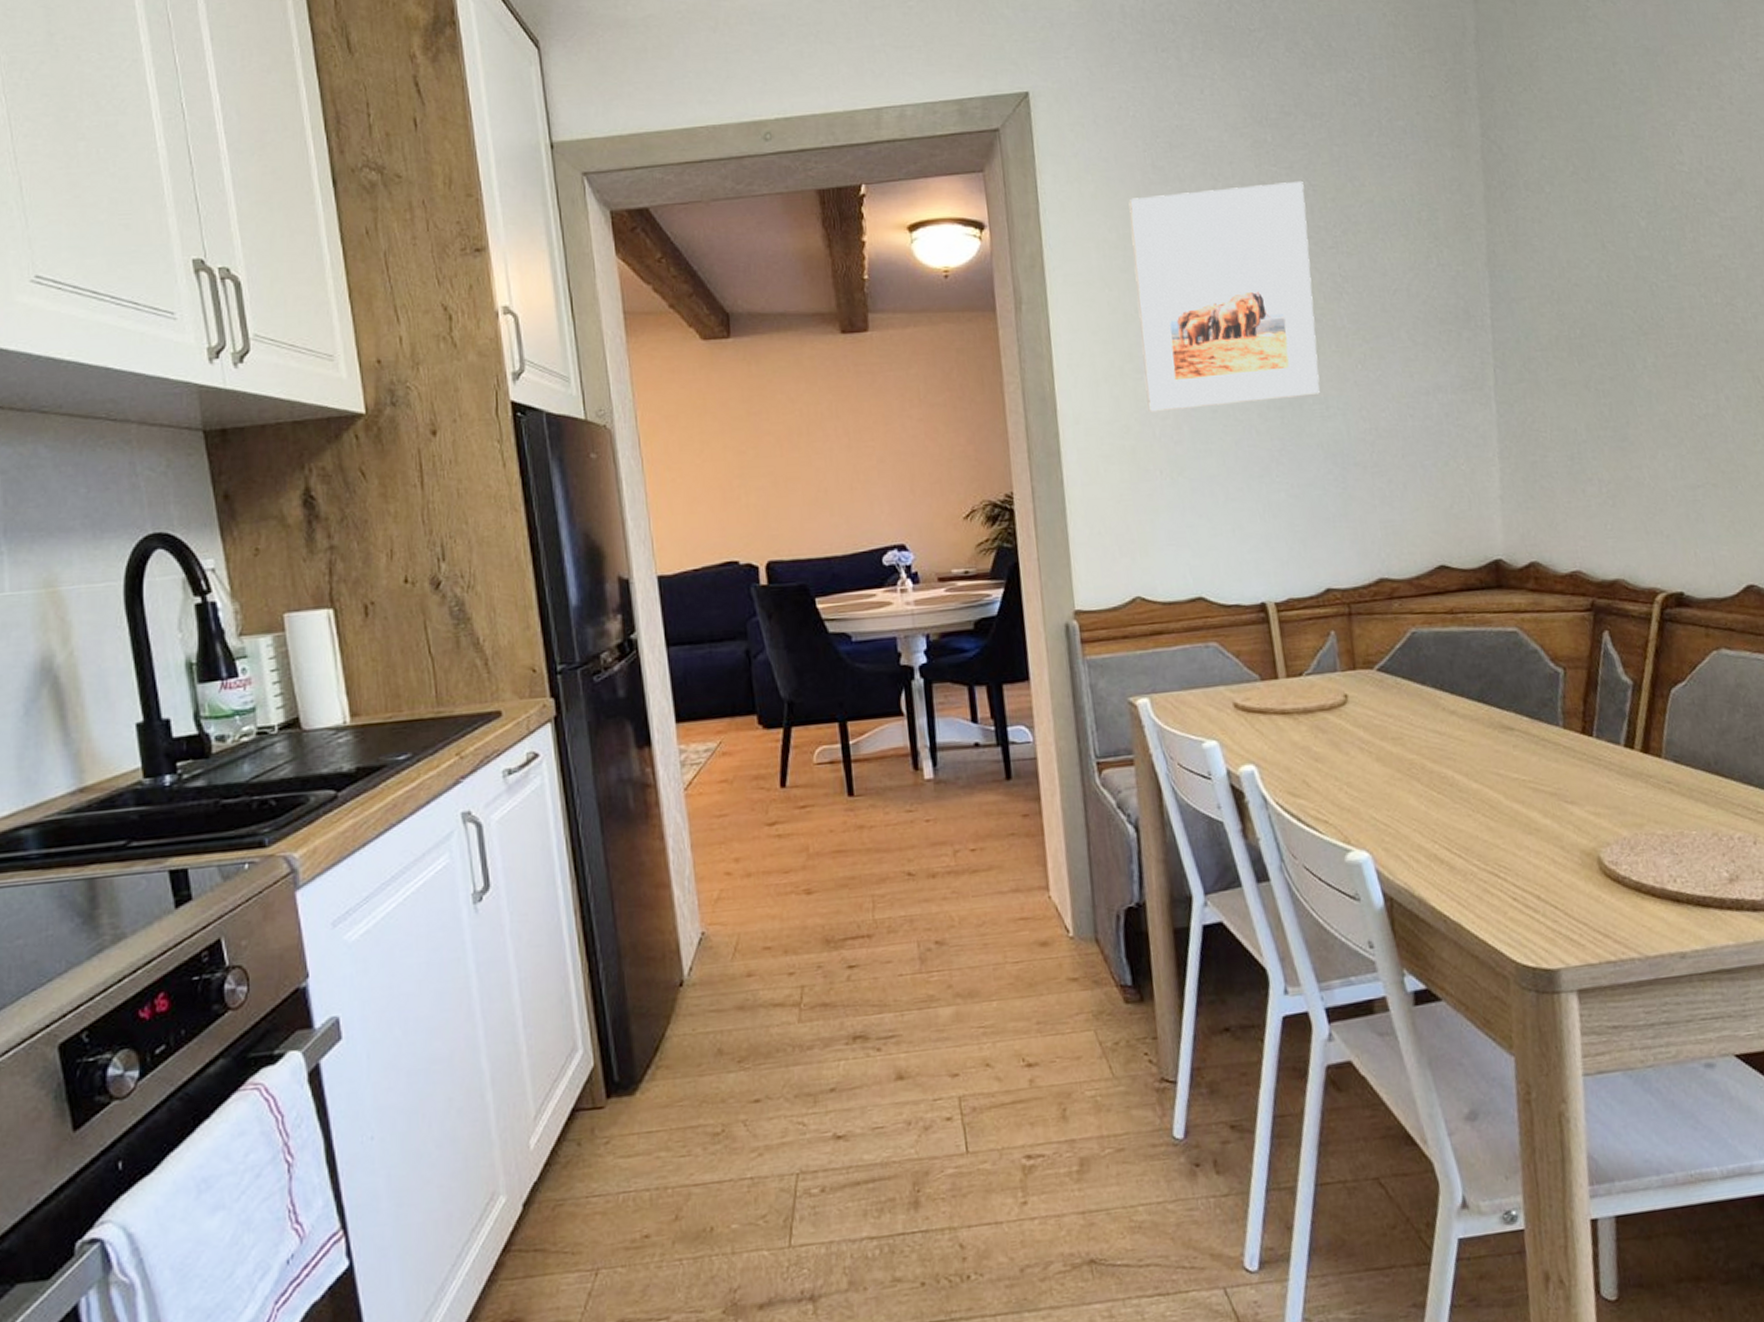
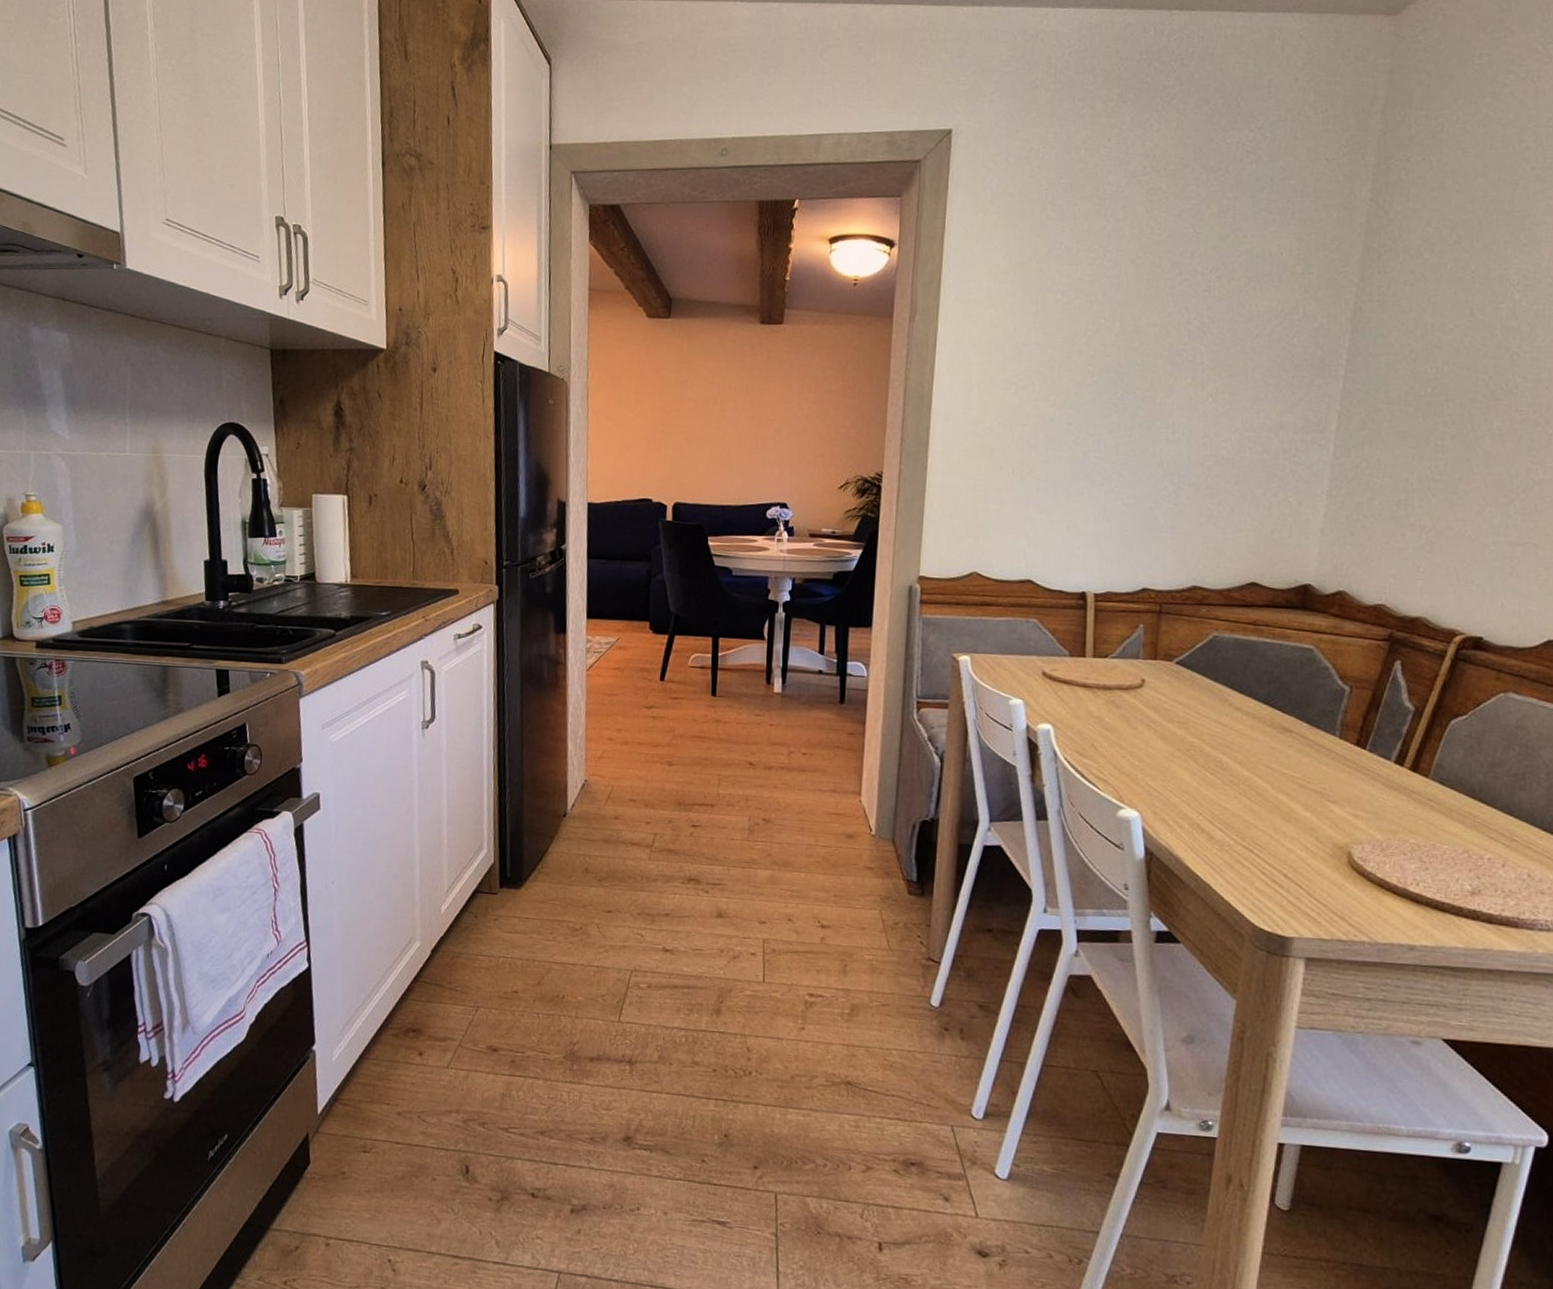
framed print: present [1128,180,1320,413] -> none [1010,227,1189,420]

